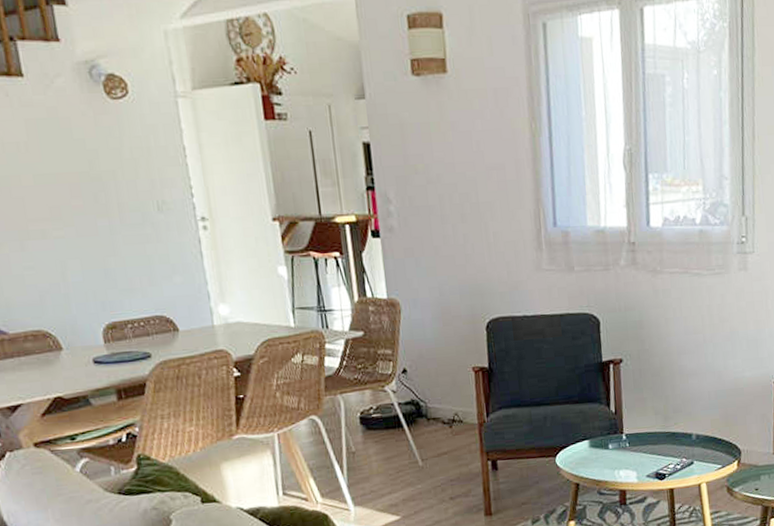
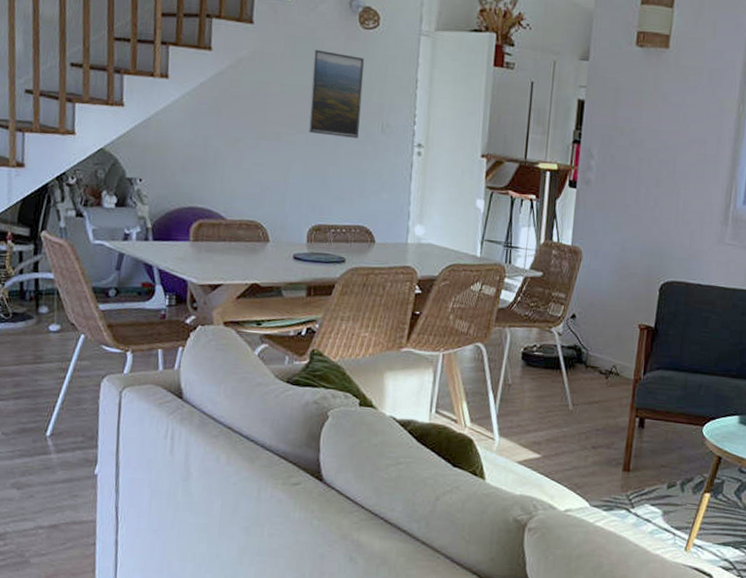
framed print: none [61,130,134,224] -> present [308,50,364,138]

